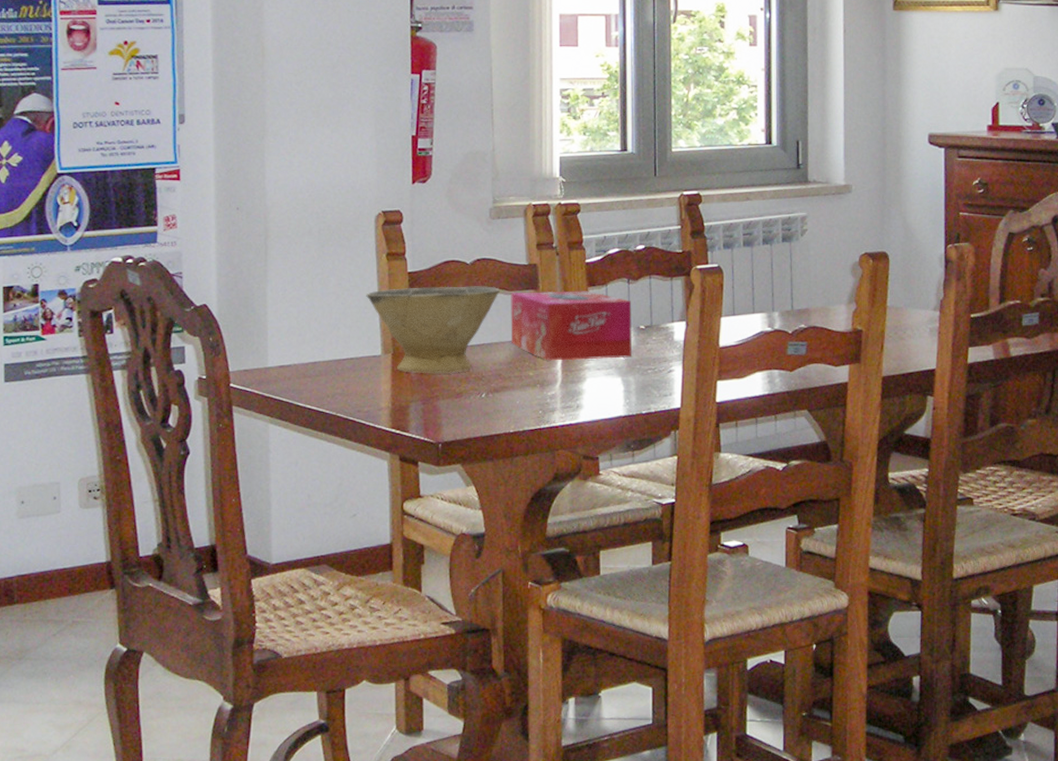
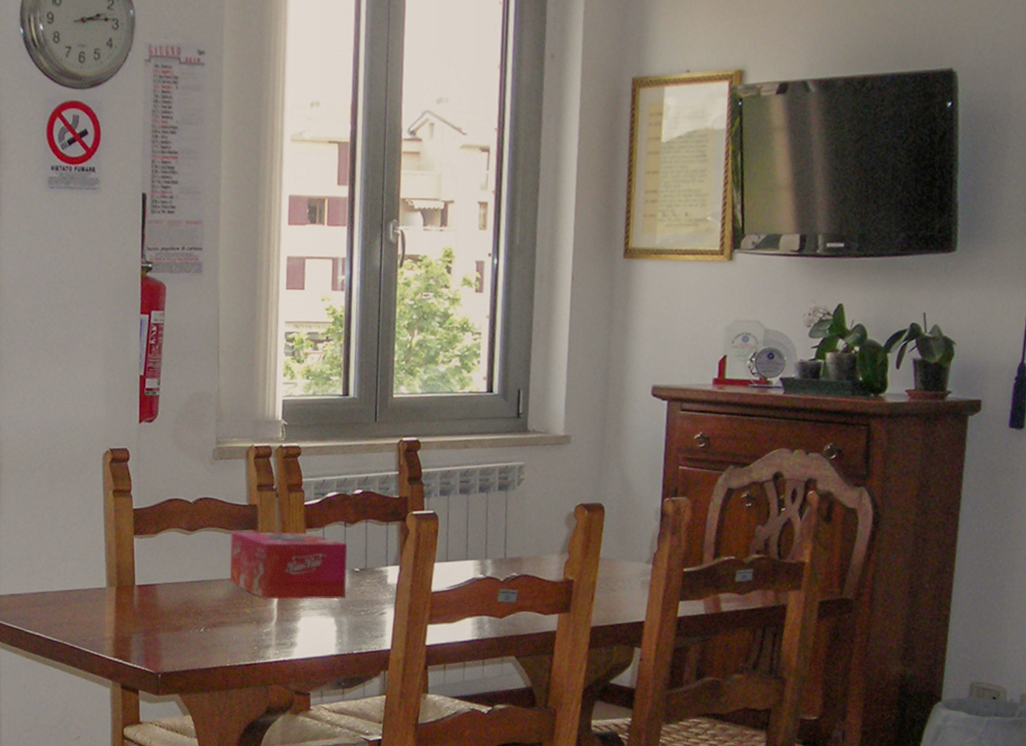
bowl: present [366,286,501,373] -> none [93,523,221,607]

